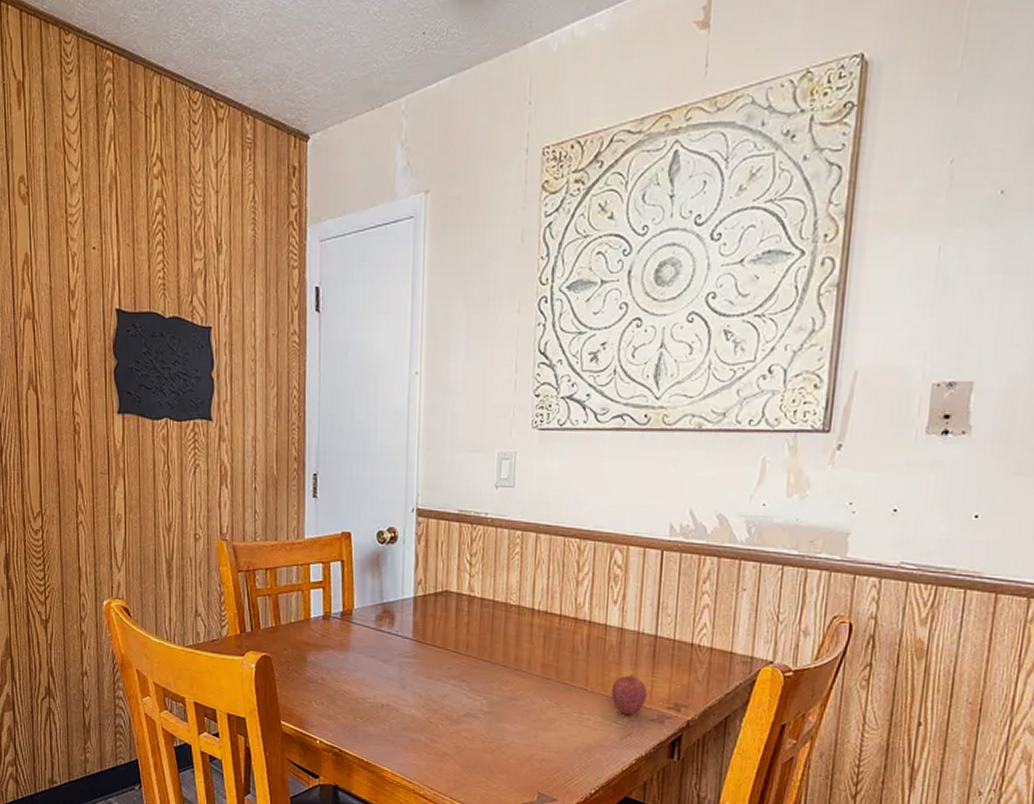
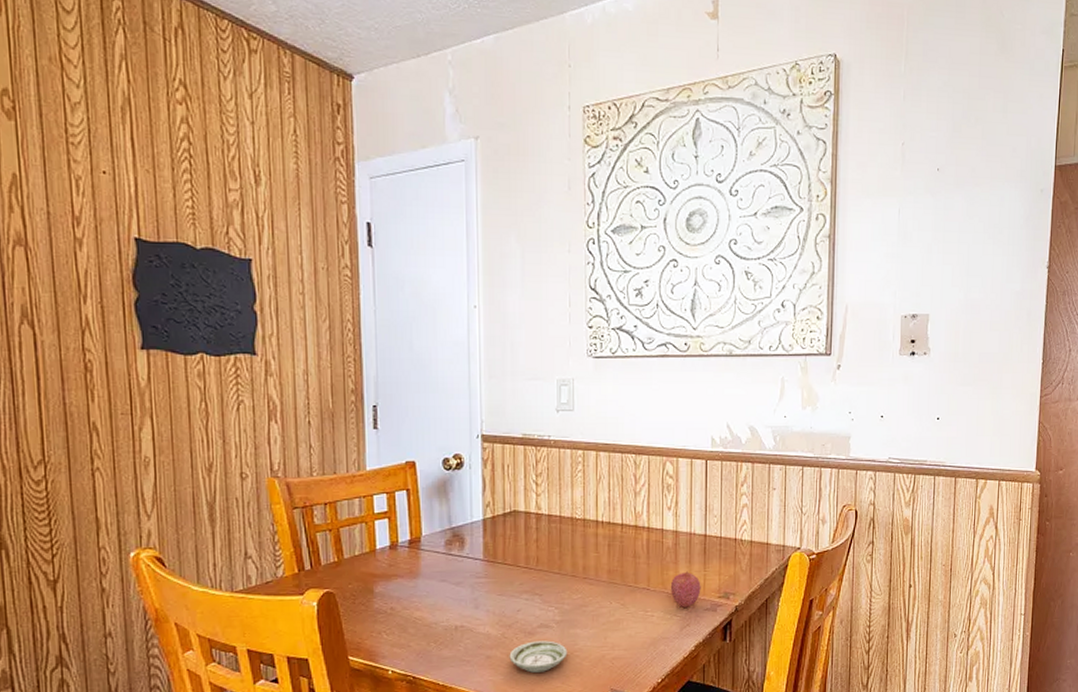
saucer: none [433,730,494,764] -> present [509,640,568,673]

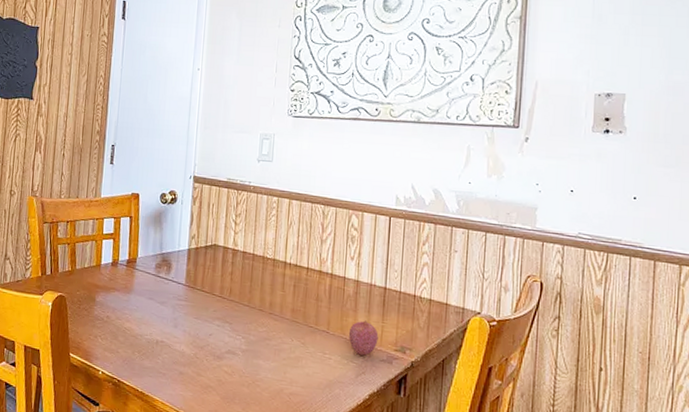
saucer: present [509,640,568,673] -> none [198,365,250,396]

